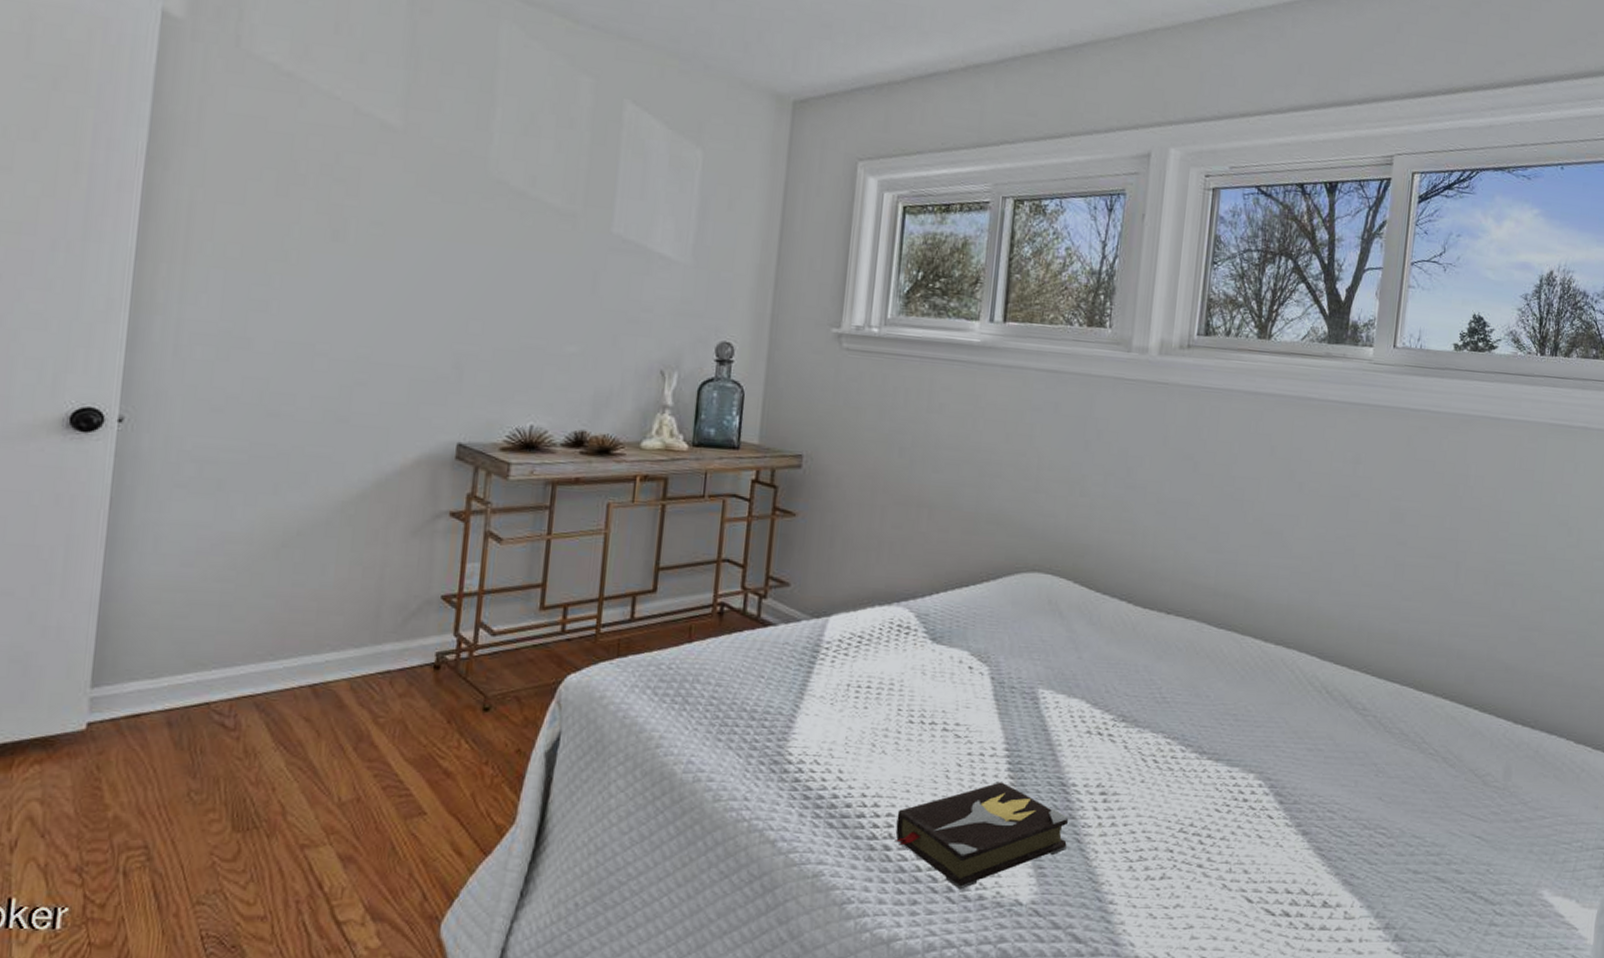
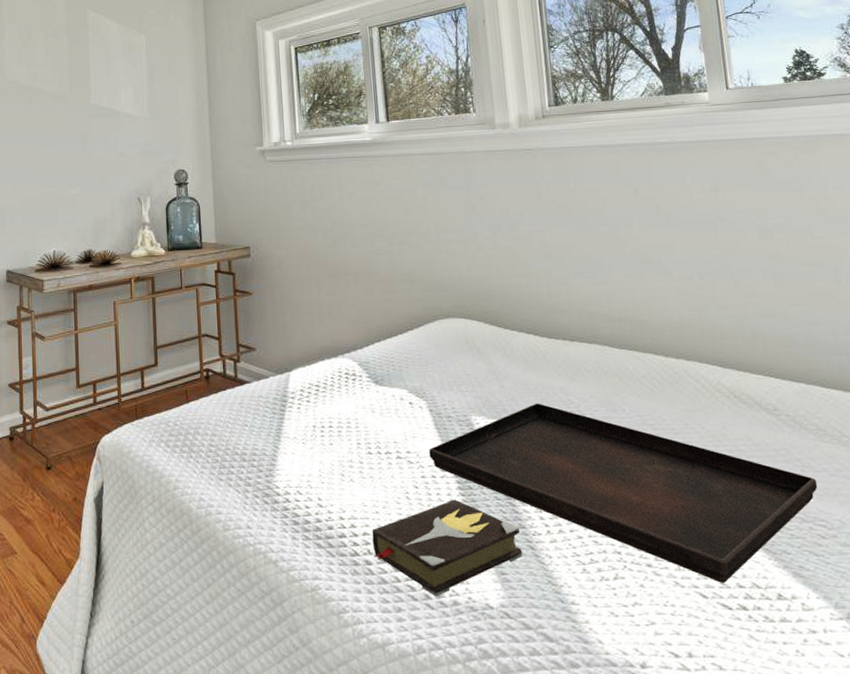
serving tray: none [981,680,1388,888] -> present [429,403,818,583]

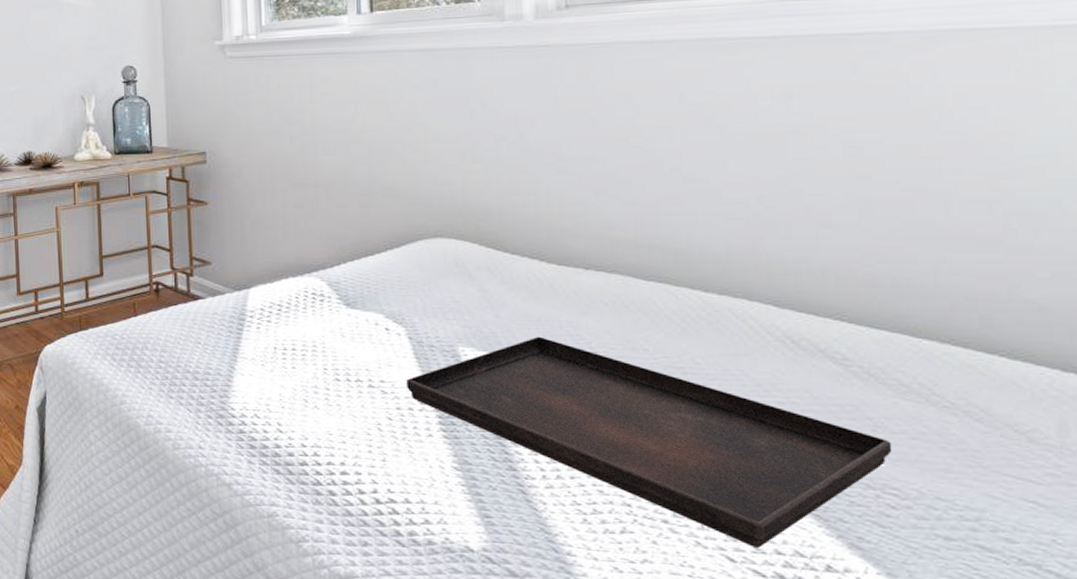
hardback book: present [372,499,523,597] -> none [337,434,512,534]

